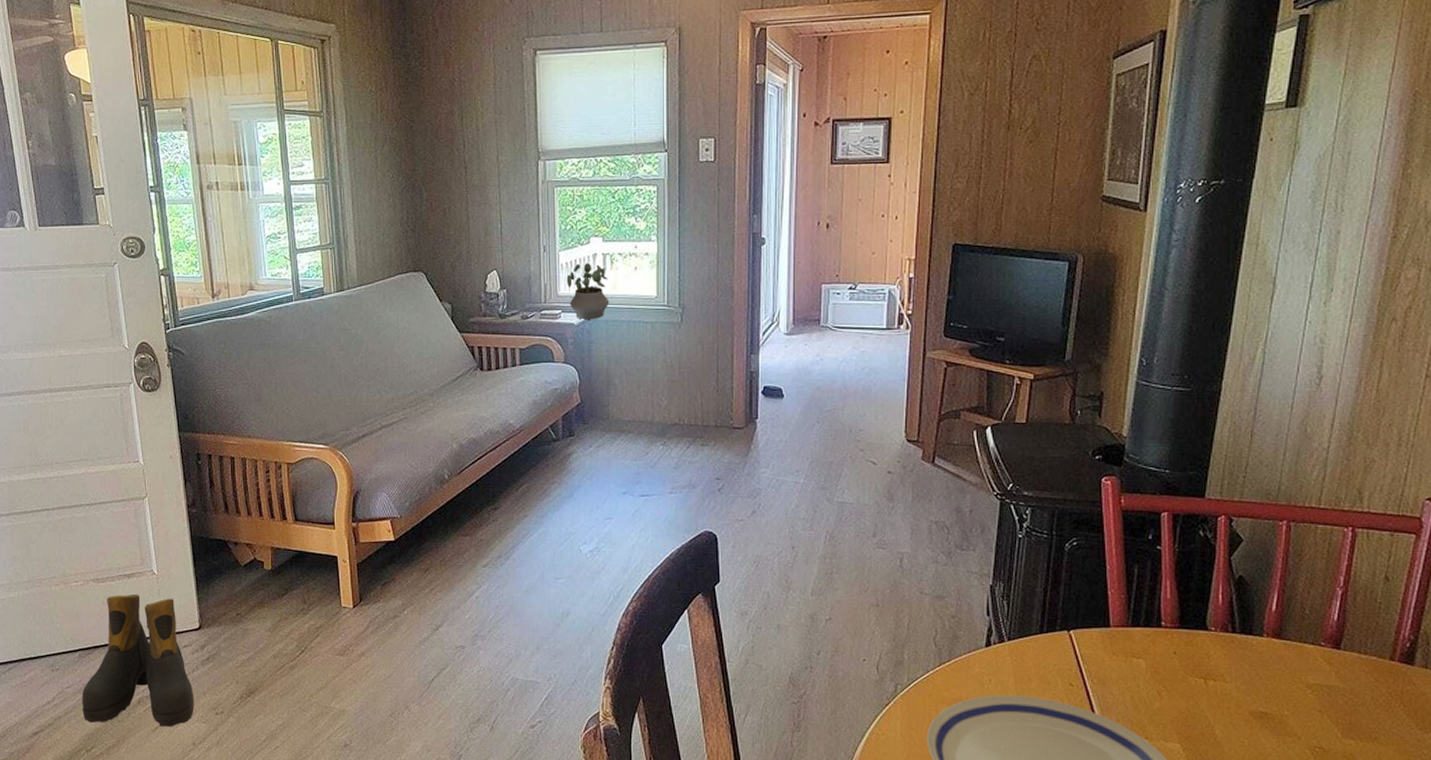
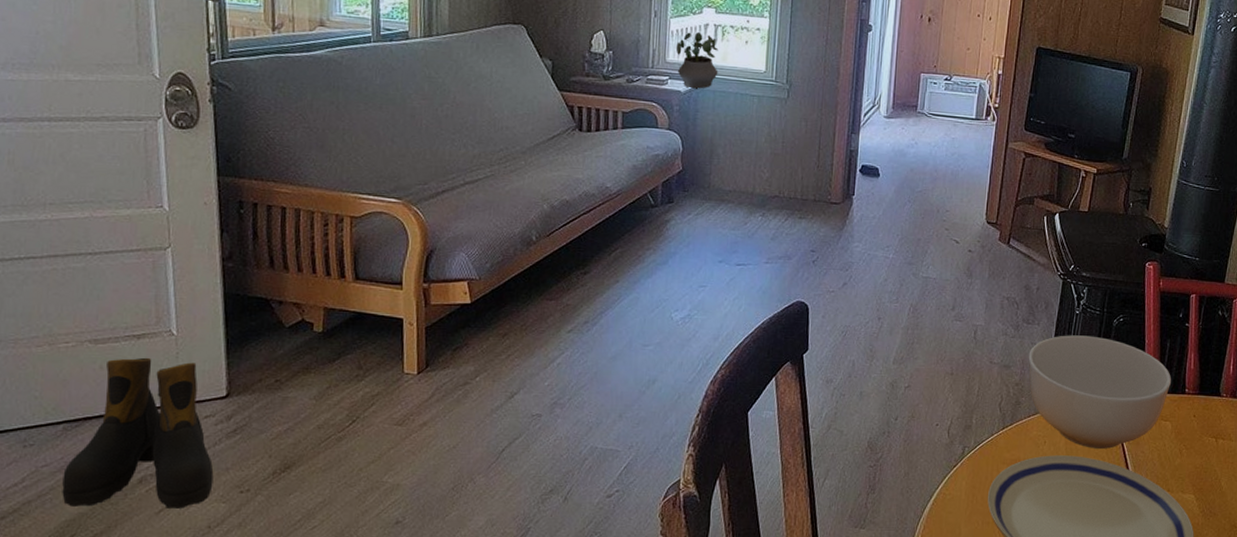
bowl: none [964,562,1143,689] -> present [1028,335,1172,449]

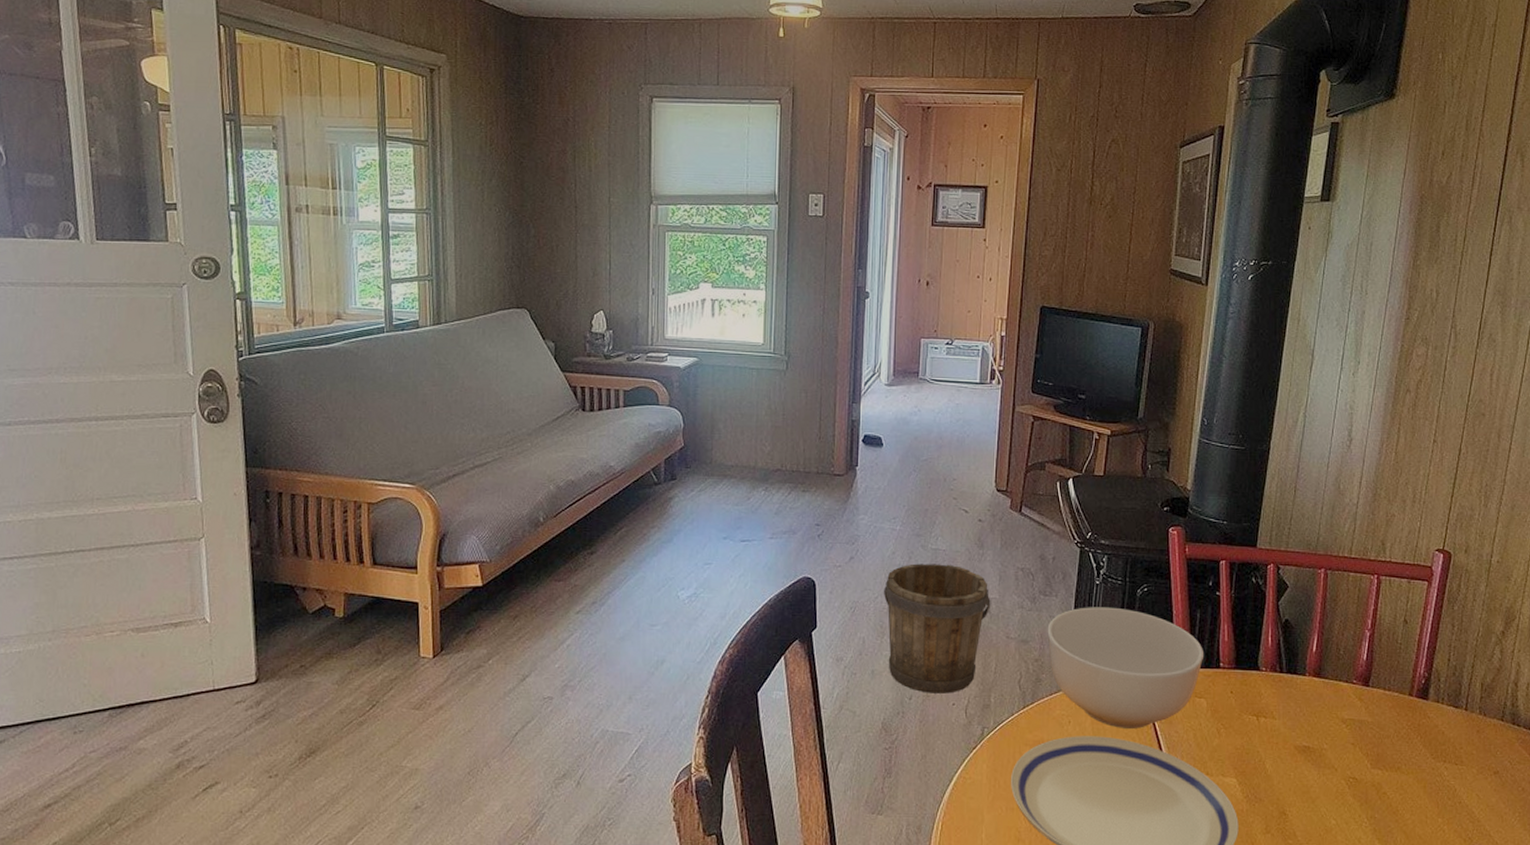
boot: present [62,357,214,509] -> none [108,645,245,793]
potted plant: present [675,32,718,89] -> none [674,308,717,364]
wooden bucket: none [875,290,977,415] -> present [884,563,991,694]

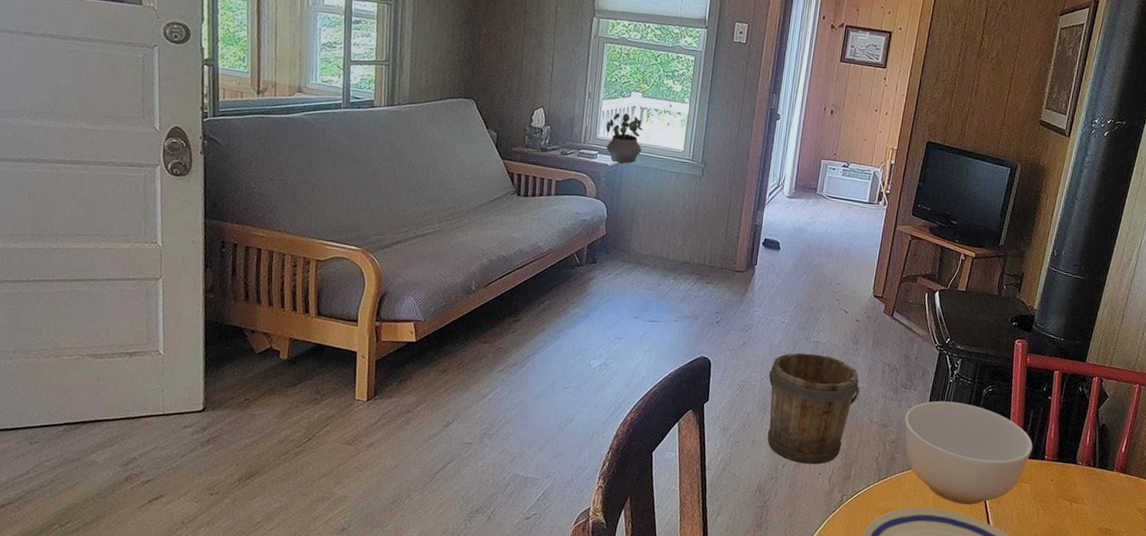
potted plant: none [674,308,717,364] -> present [605,112,643,164]

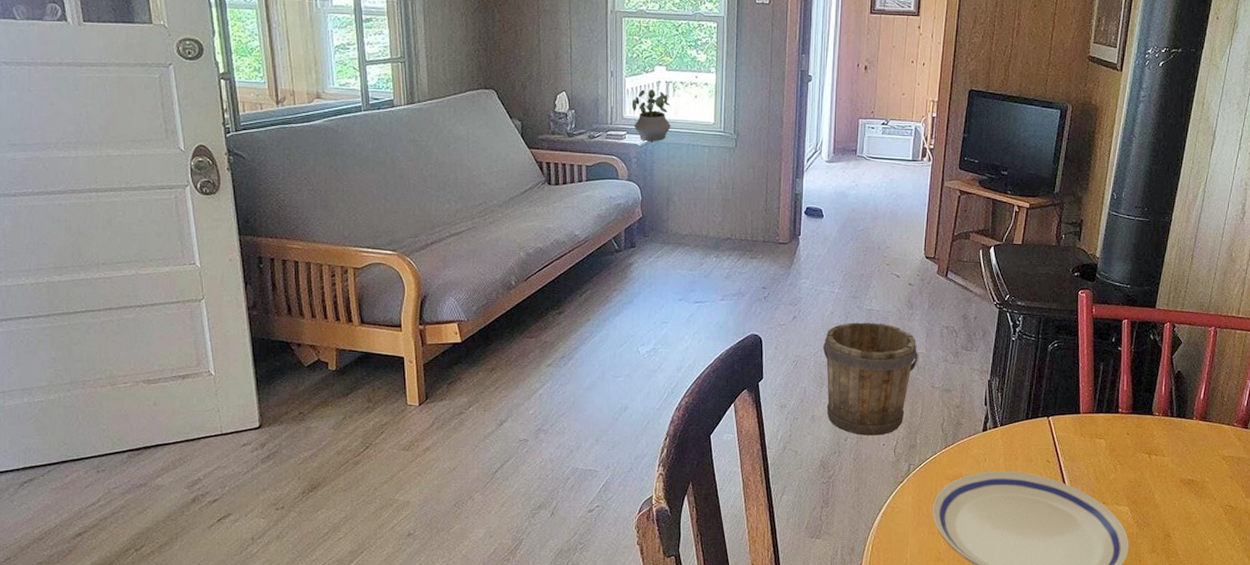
bowl: present [904,400,1033,505] -> none [968,360,1106,465]

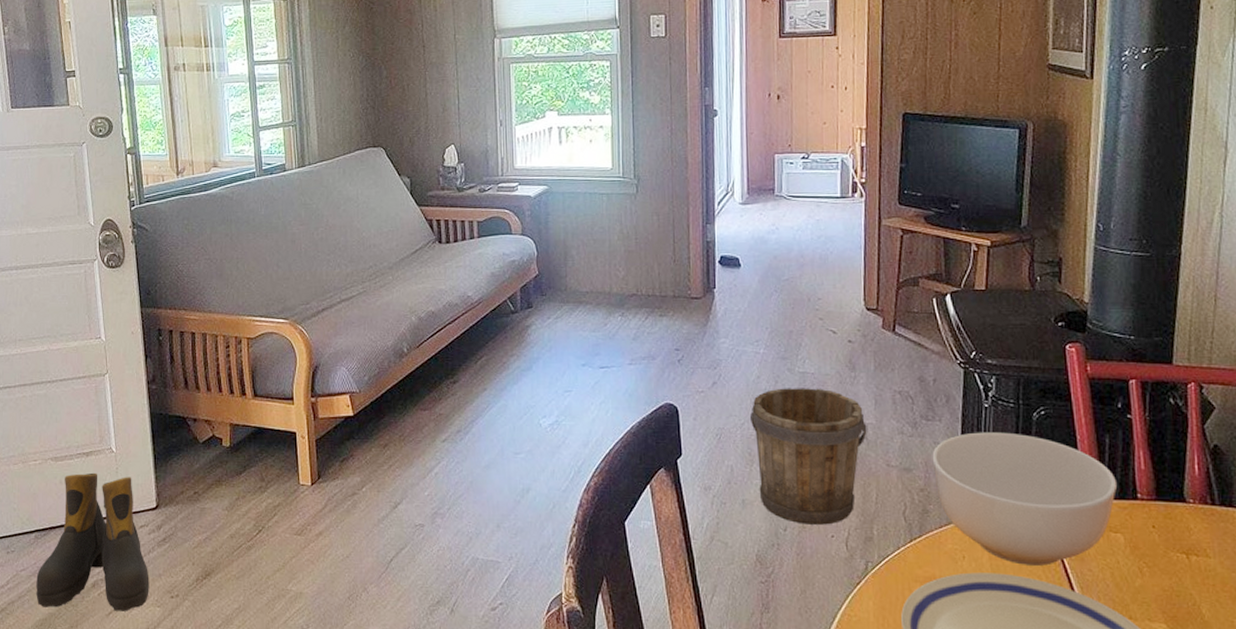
boot: none [131,394,253,523] -> present [36,472,149,611]
potted plant: present [631,89,671,142] -> none [522,137,566,193]
bowl: none [968,360,1106,465] -> present [932,432,1118,566]

